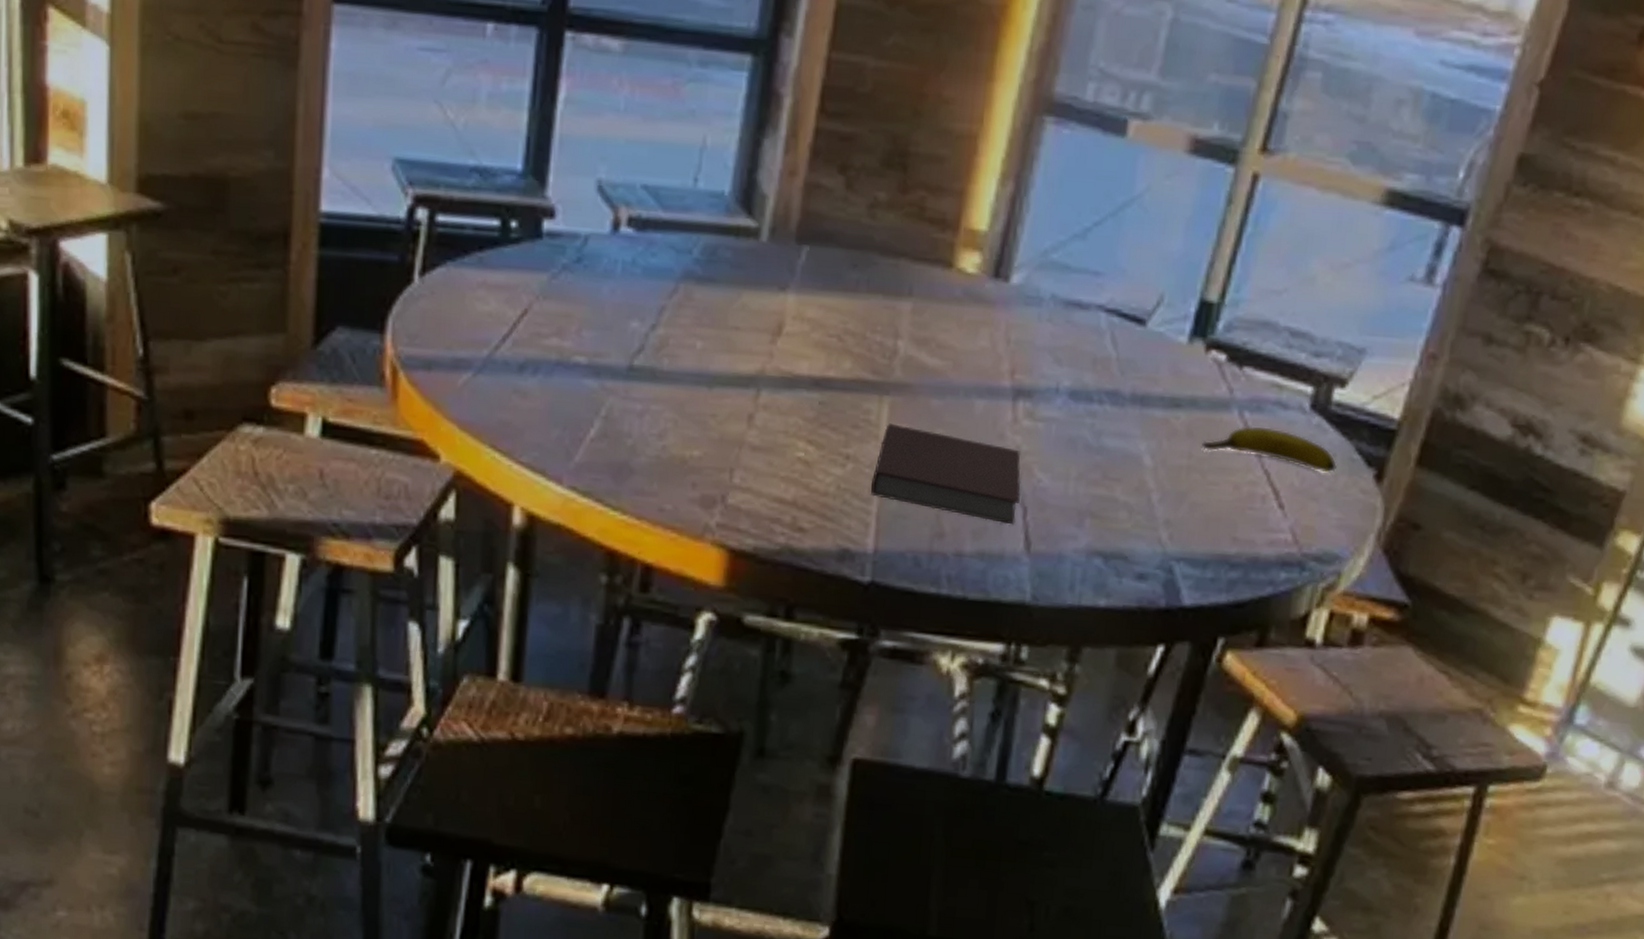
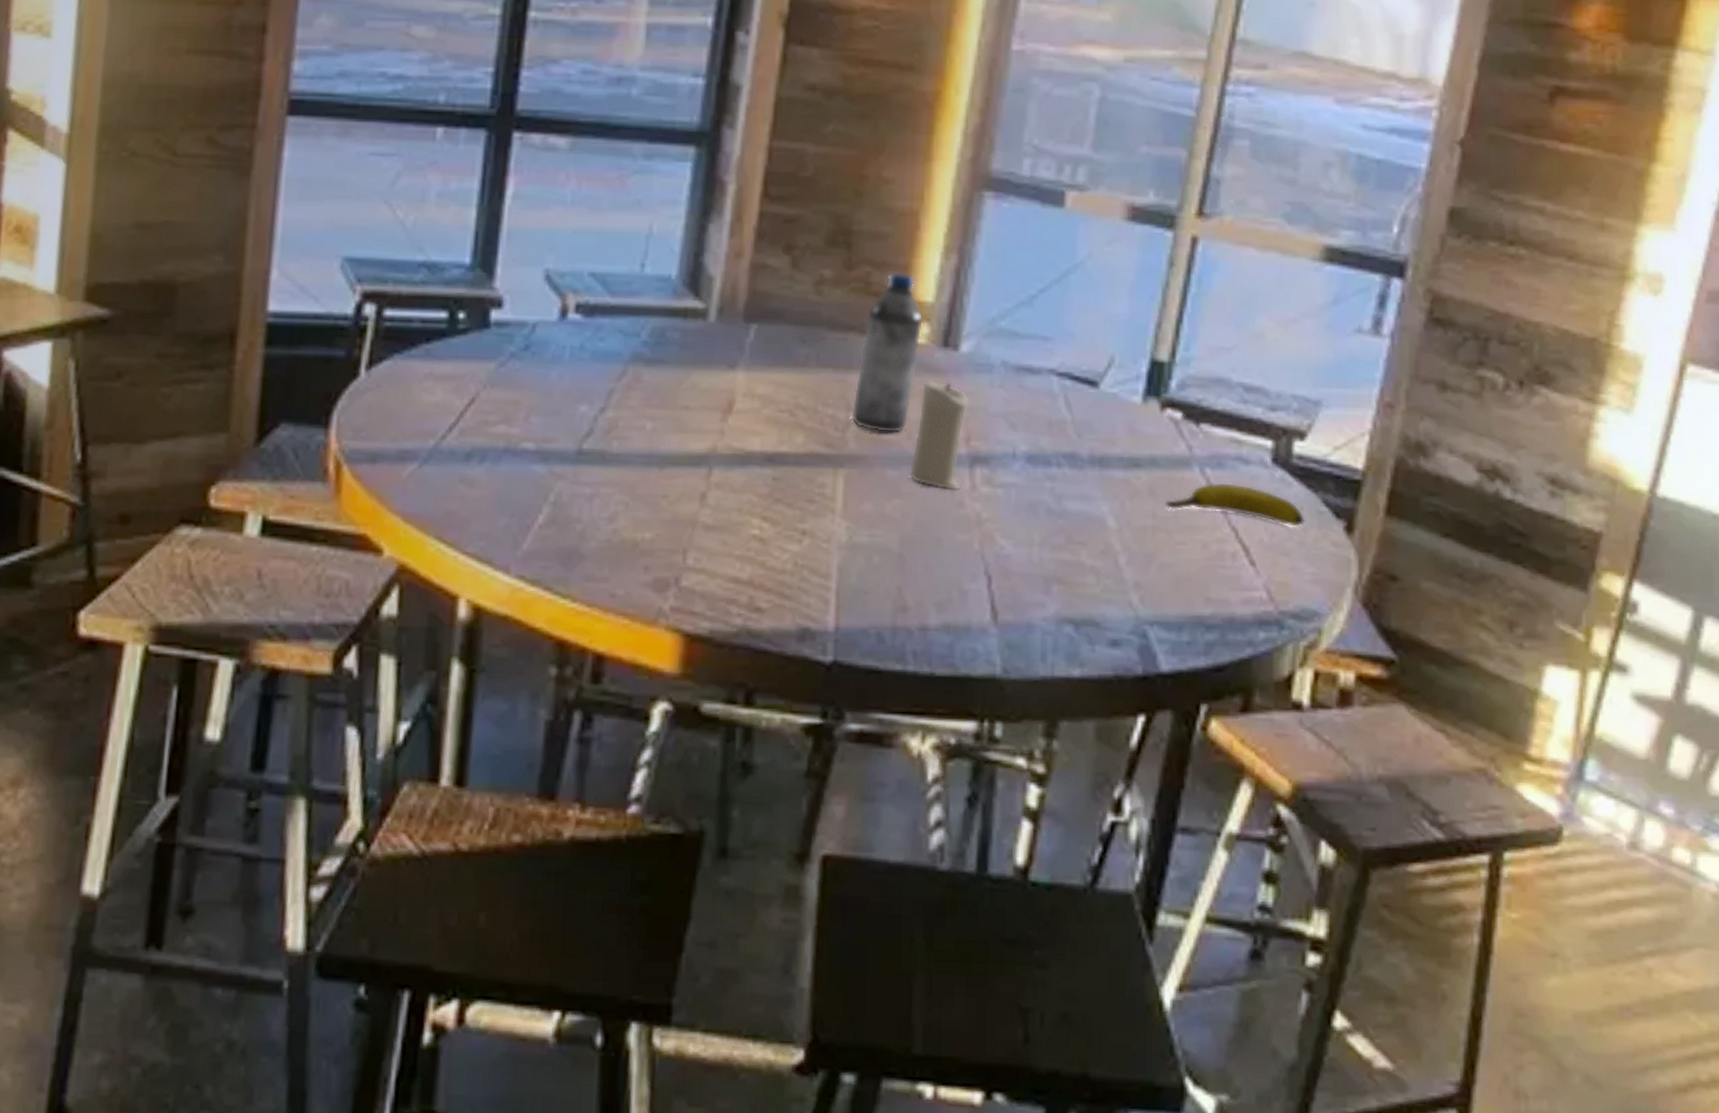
notebook: present [870,423,1021,525] -> none [828,496,984,595]
water bottle: none [898,198,977,364] -> present [851,272,924,434]
candle: none [952,311,1017,422] -> present [909,380,969,490]

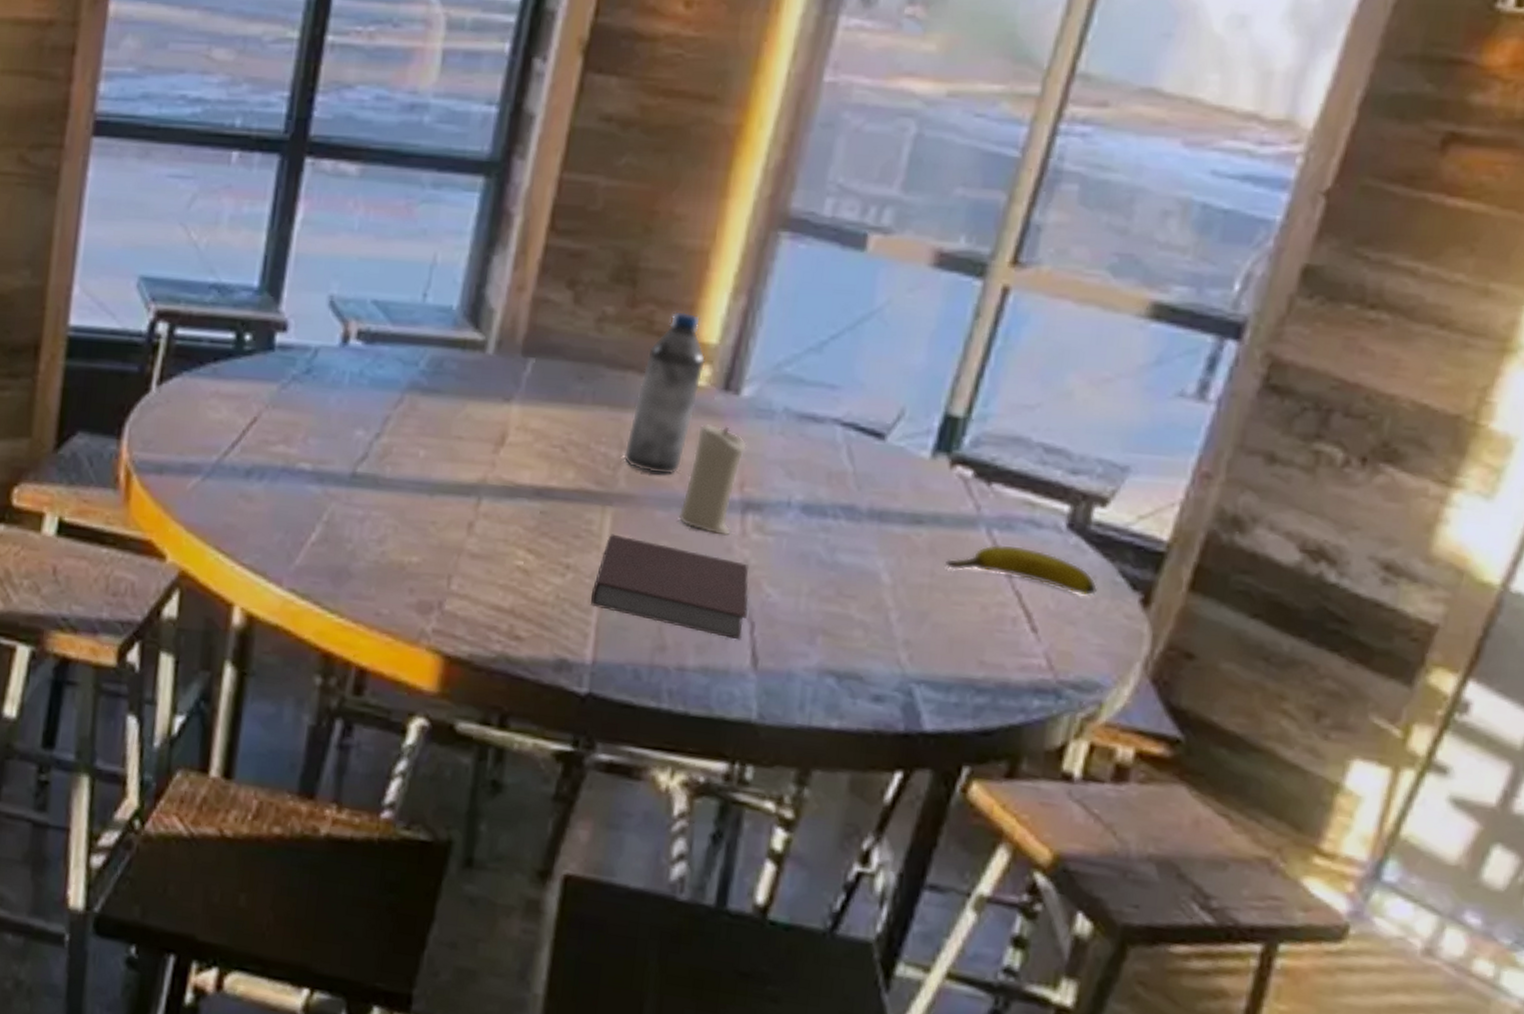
notebook: none [828,496,984,595] -> present [590,534,749,641]

